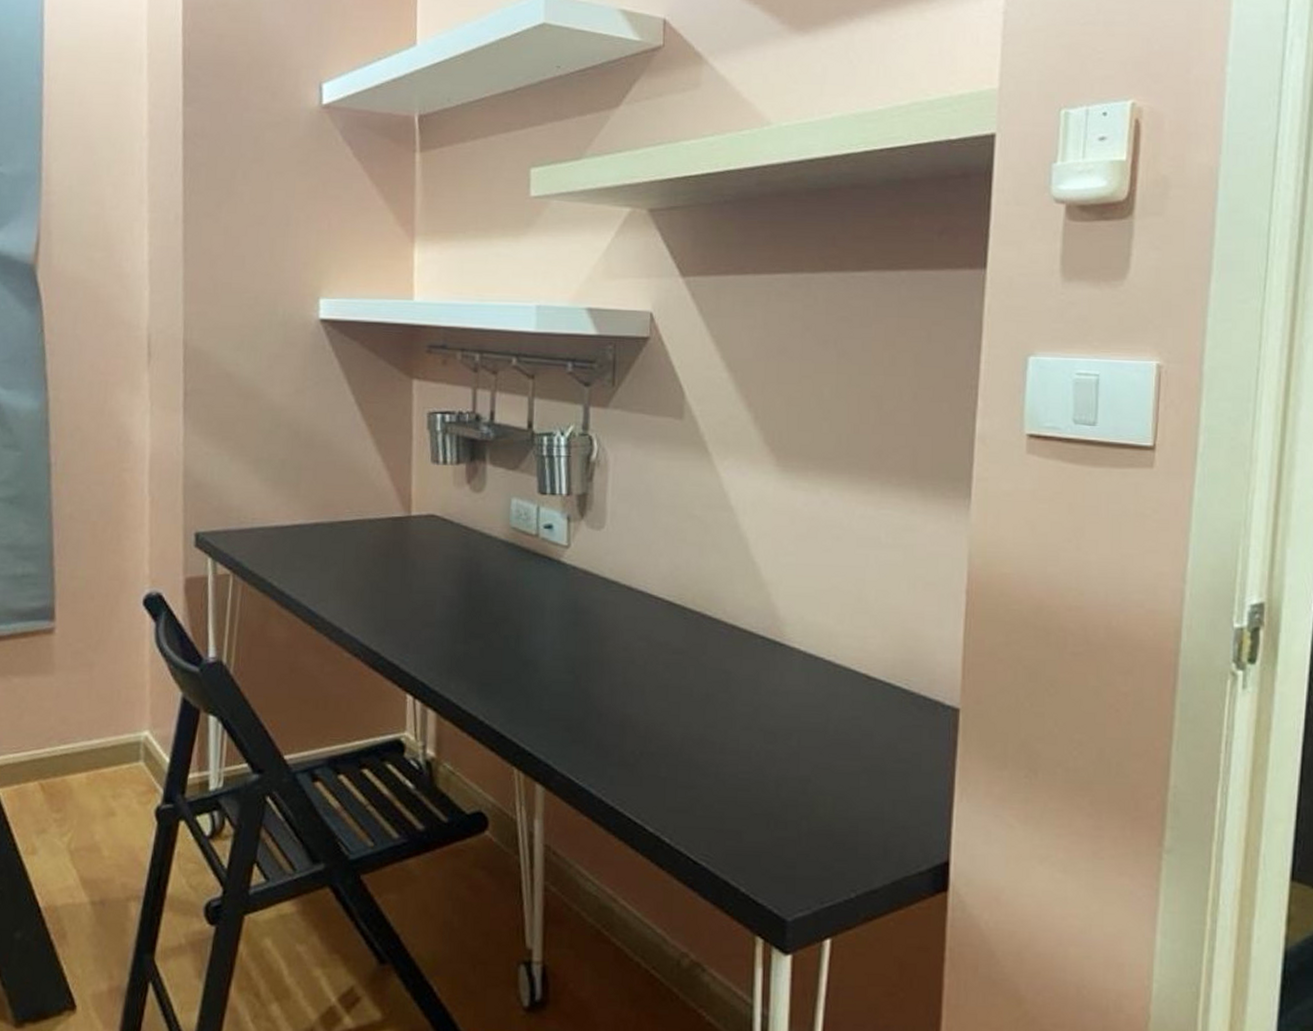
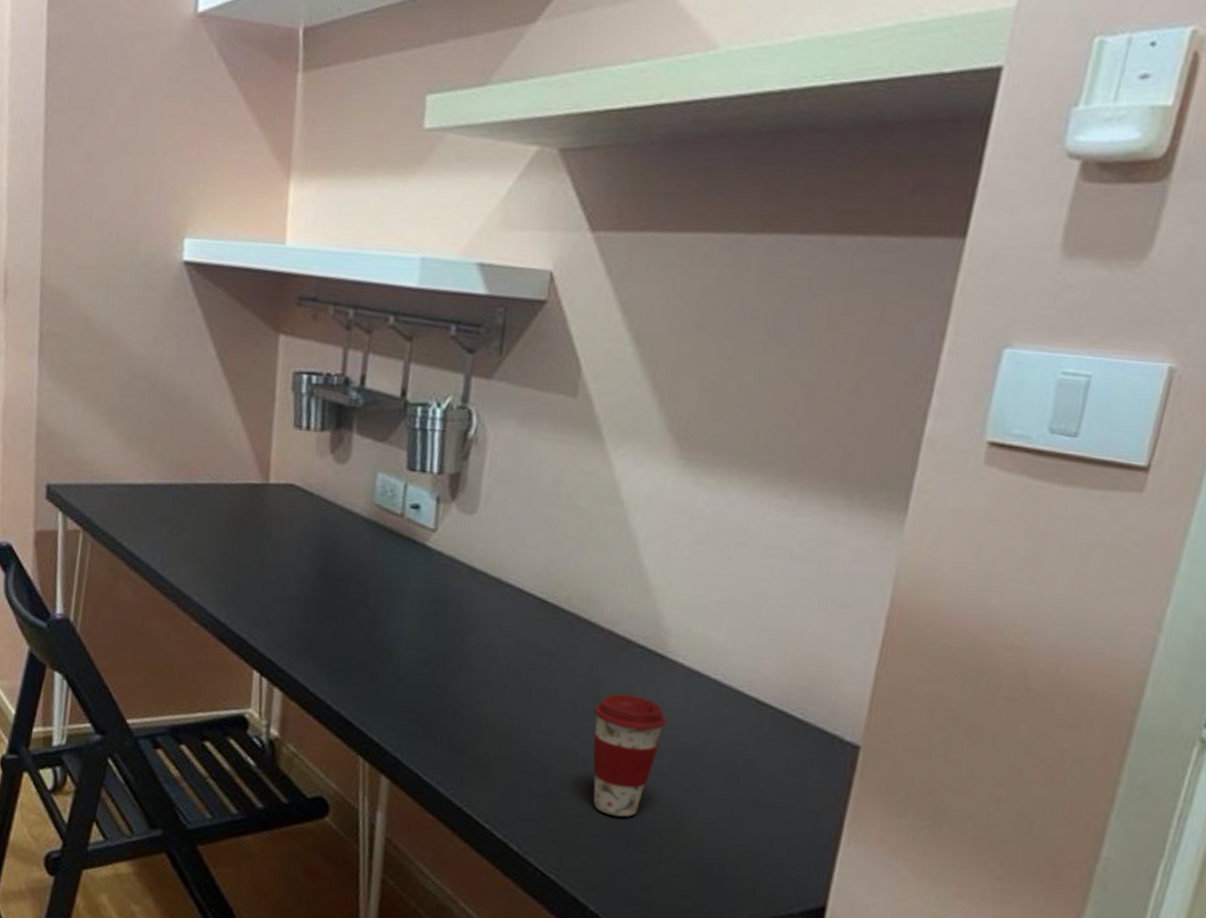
coffee cup: none [726,682,791,799] -> present [592,693,667,817]

